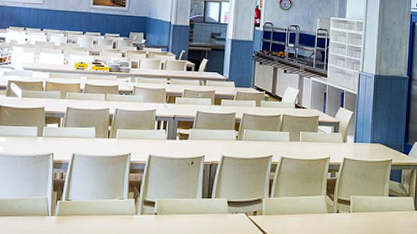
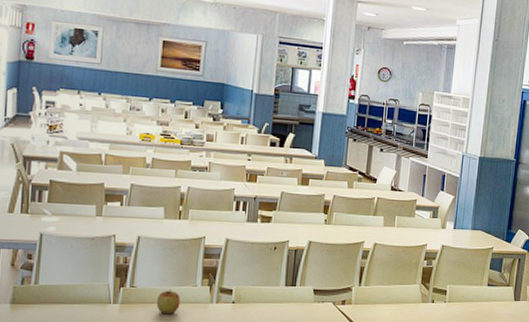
apple: none [88,202,109,226] -> present [156,289,180,315]

